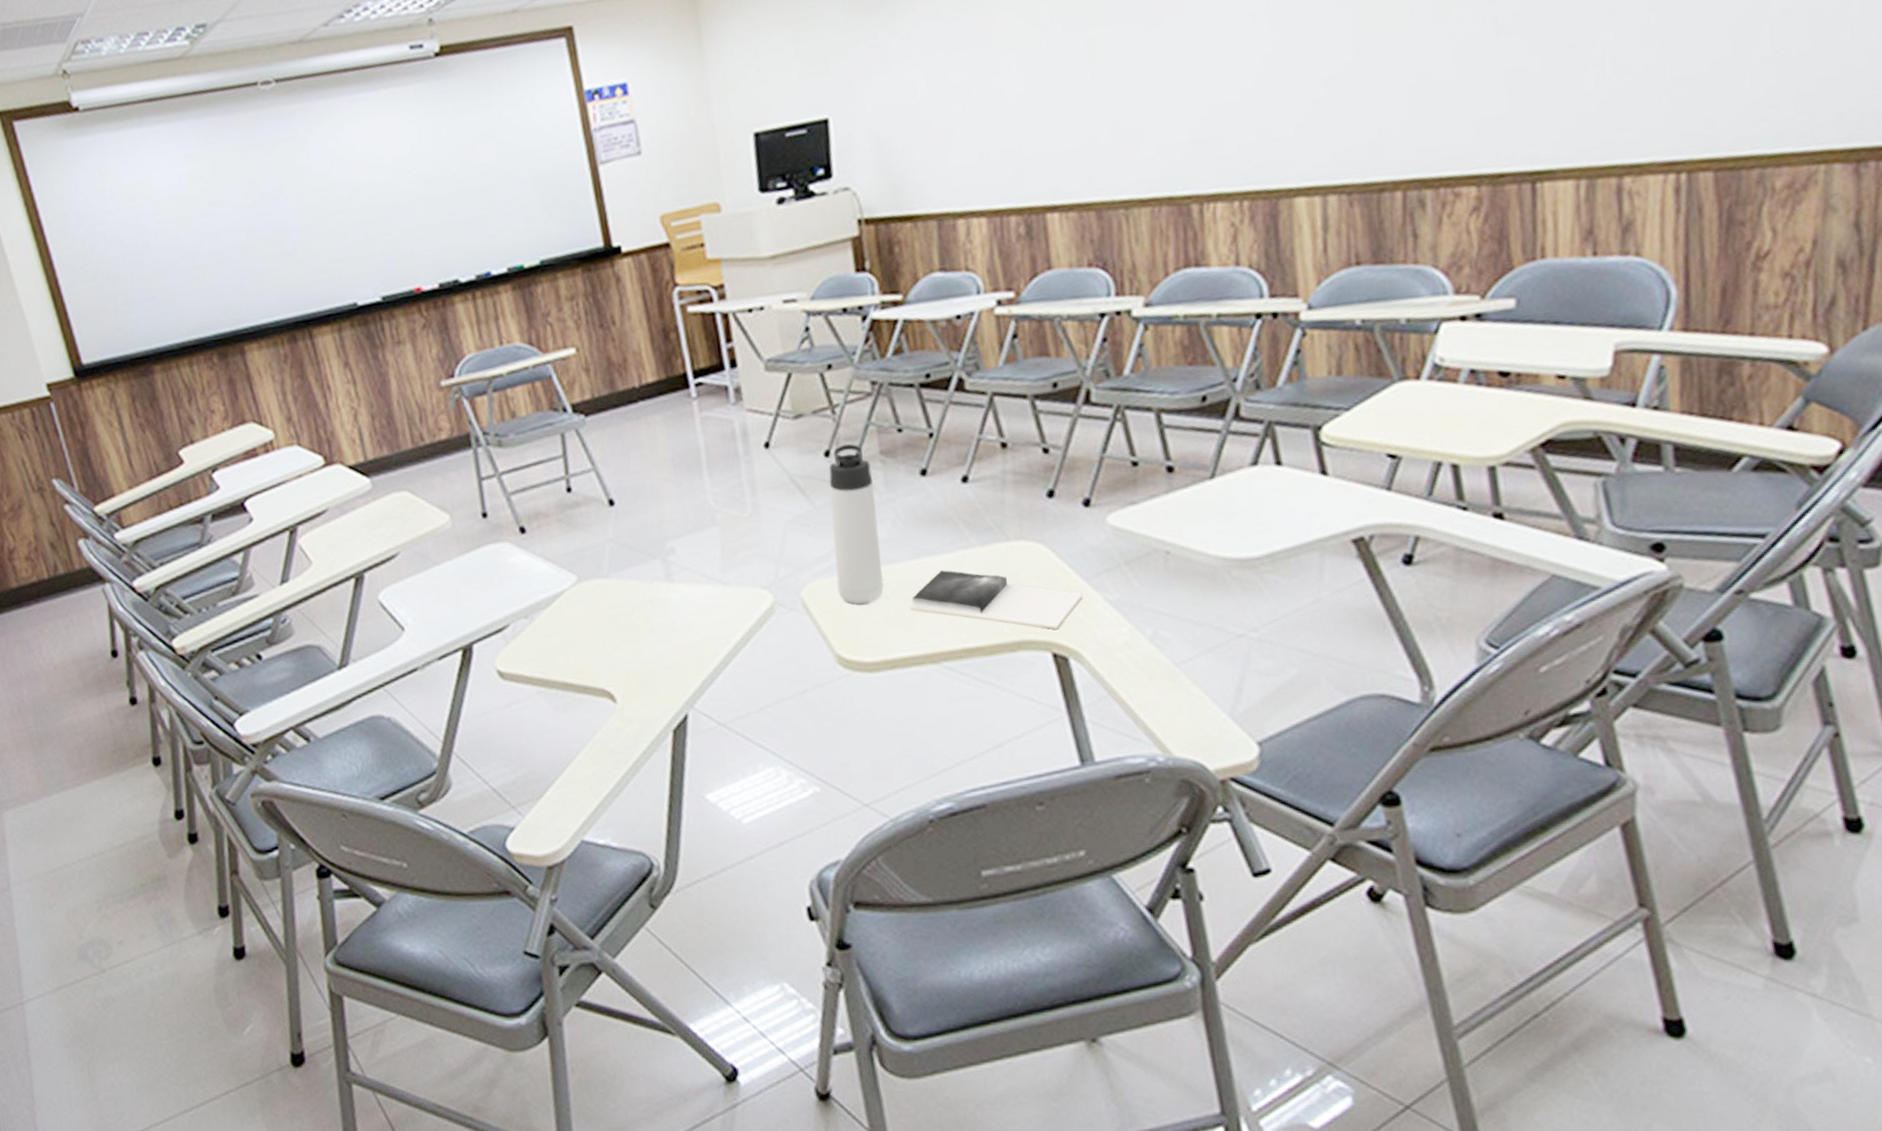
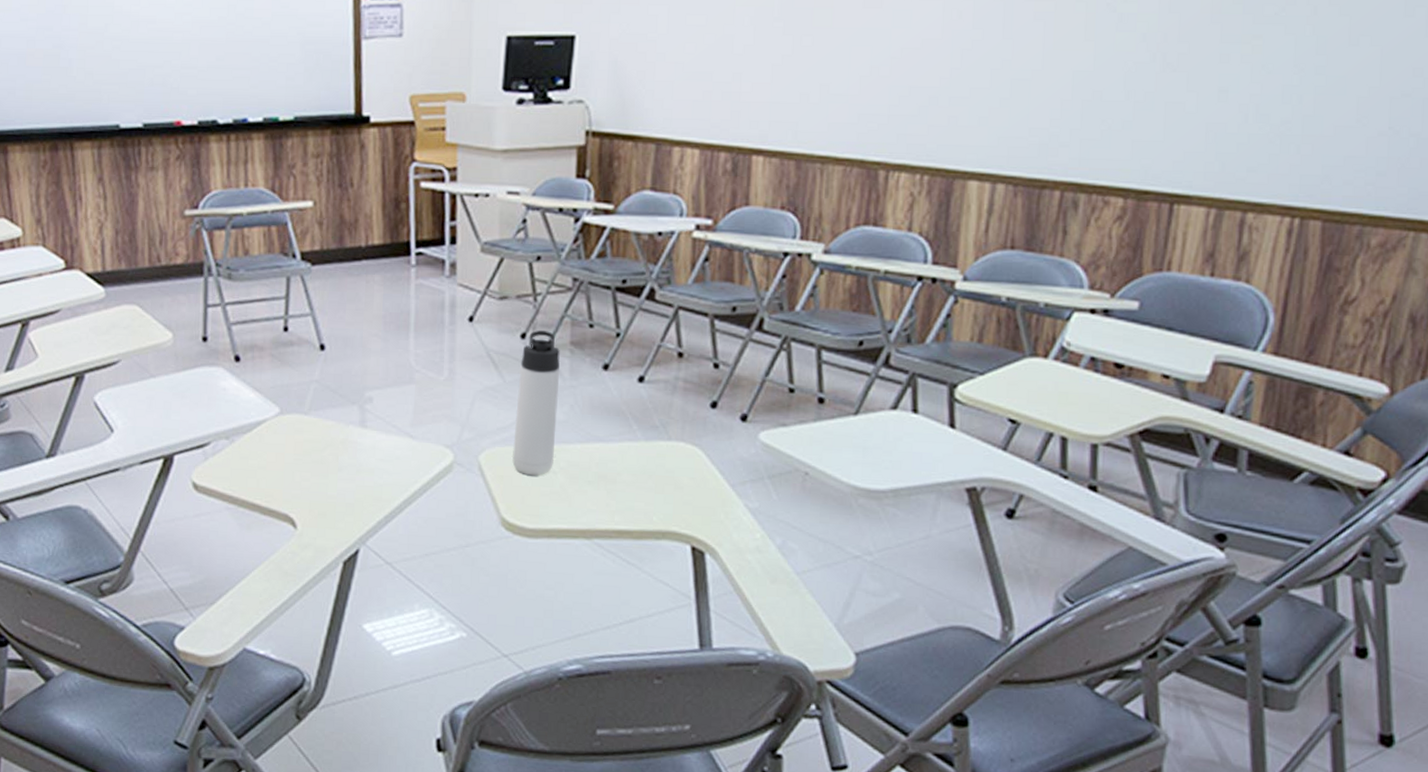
book: present [910,570,1084,630] -> none [574,457,728,526]

